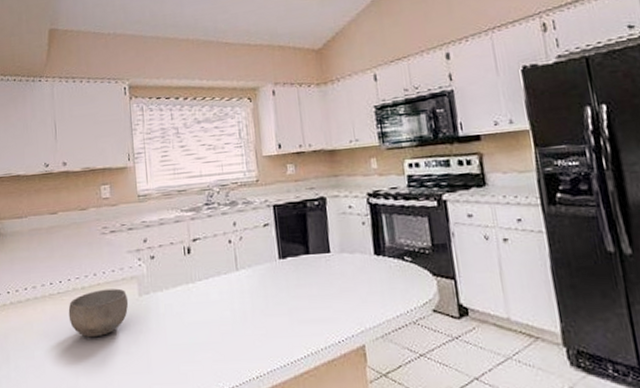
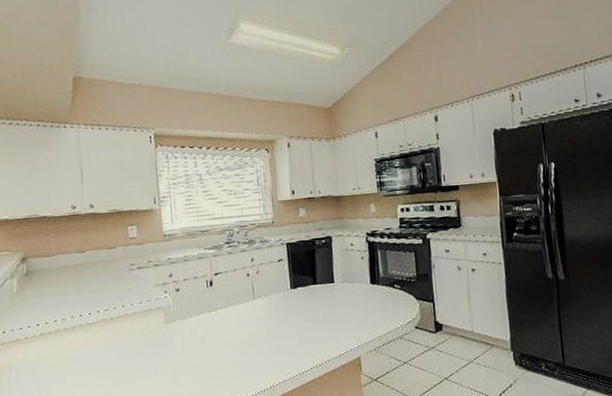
bowl: present [68,288,129,338] -> none [98,318,156,362]

